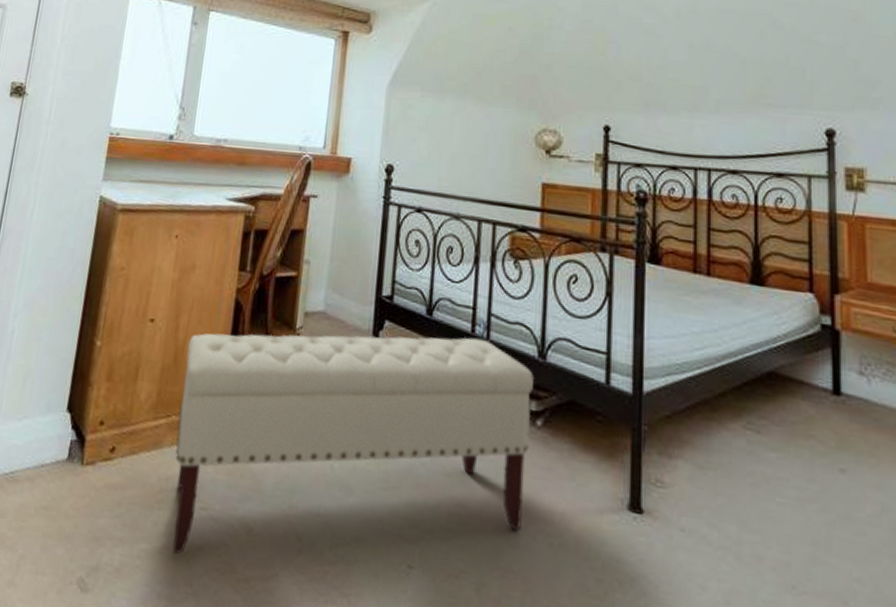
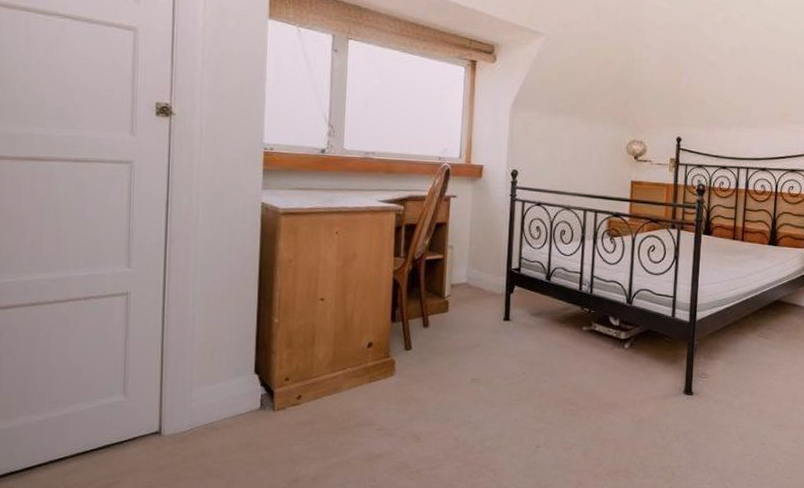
bench: present [172,333,534,555] -> none [352,293,623,463]

